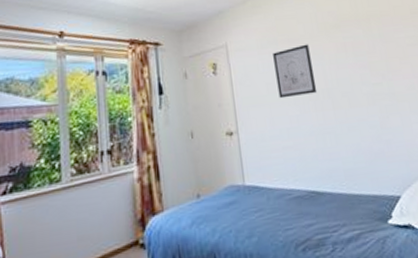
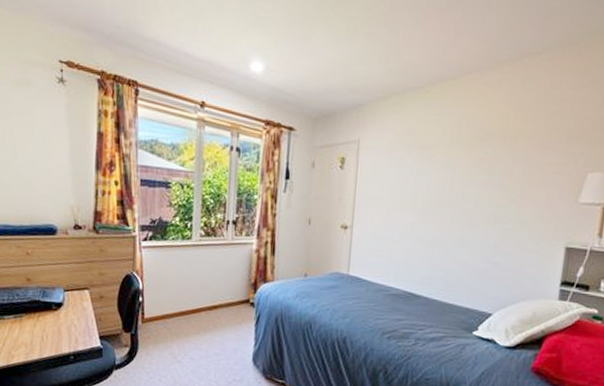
wall art: present [273,44,318,99] -> none [399,153,443,205]

